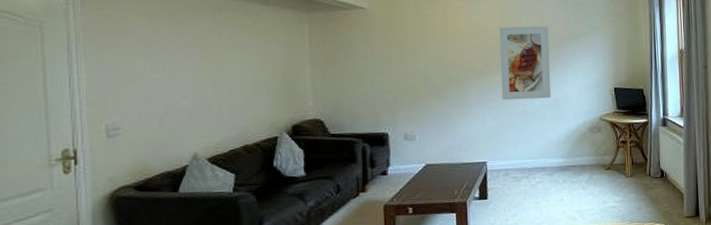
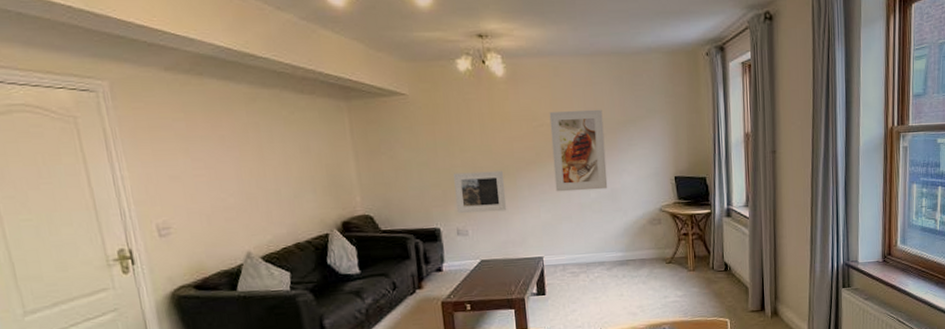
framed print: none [405,79,455,120] -> present [454,170,507,214]

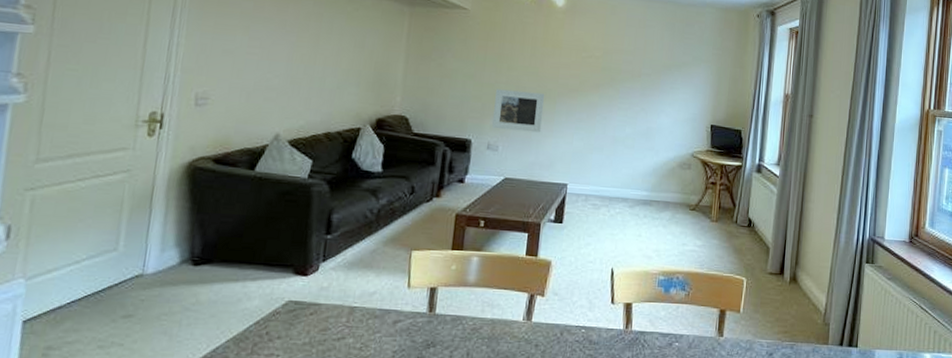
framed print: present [549,109,608,192] -> none [592,46,651,127]

